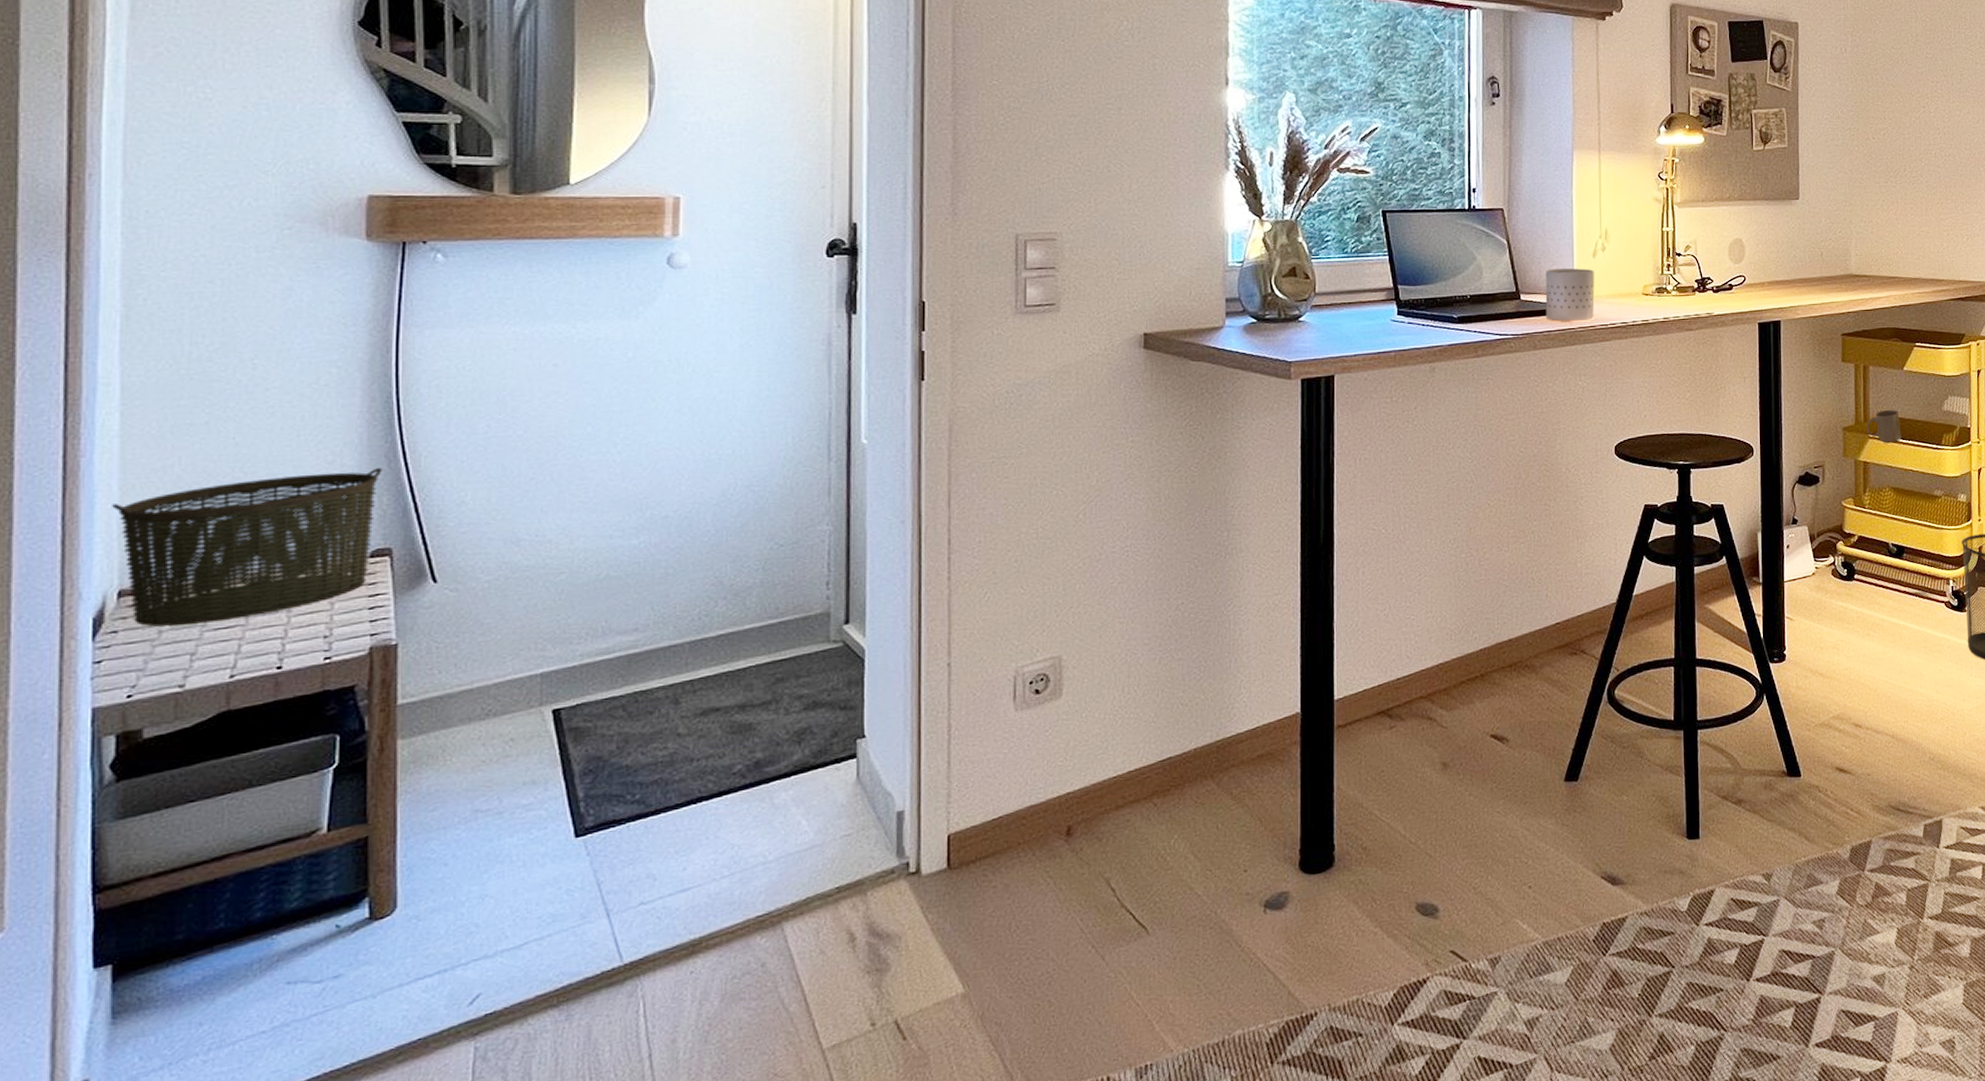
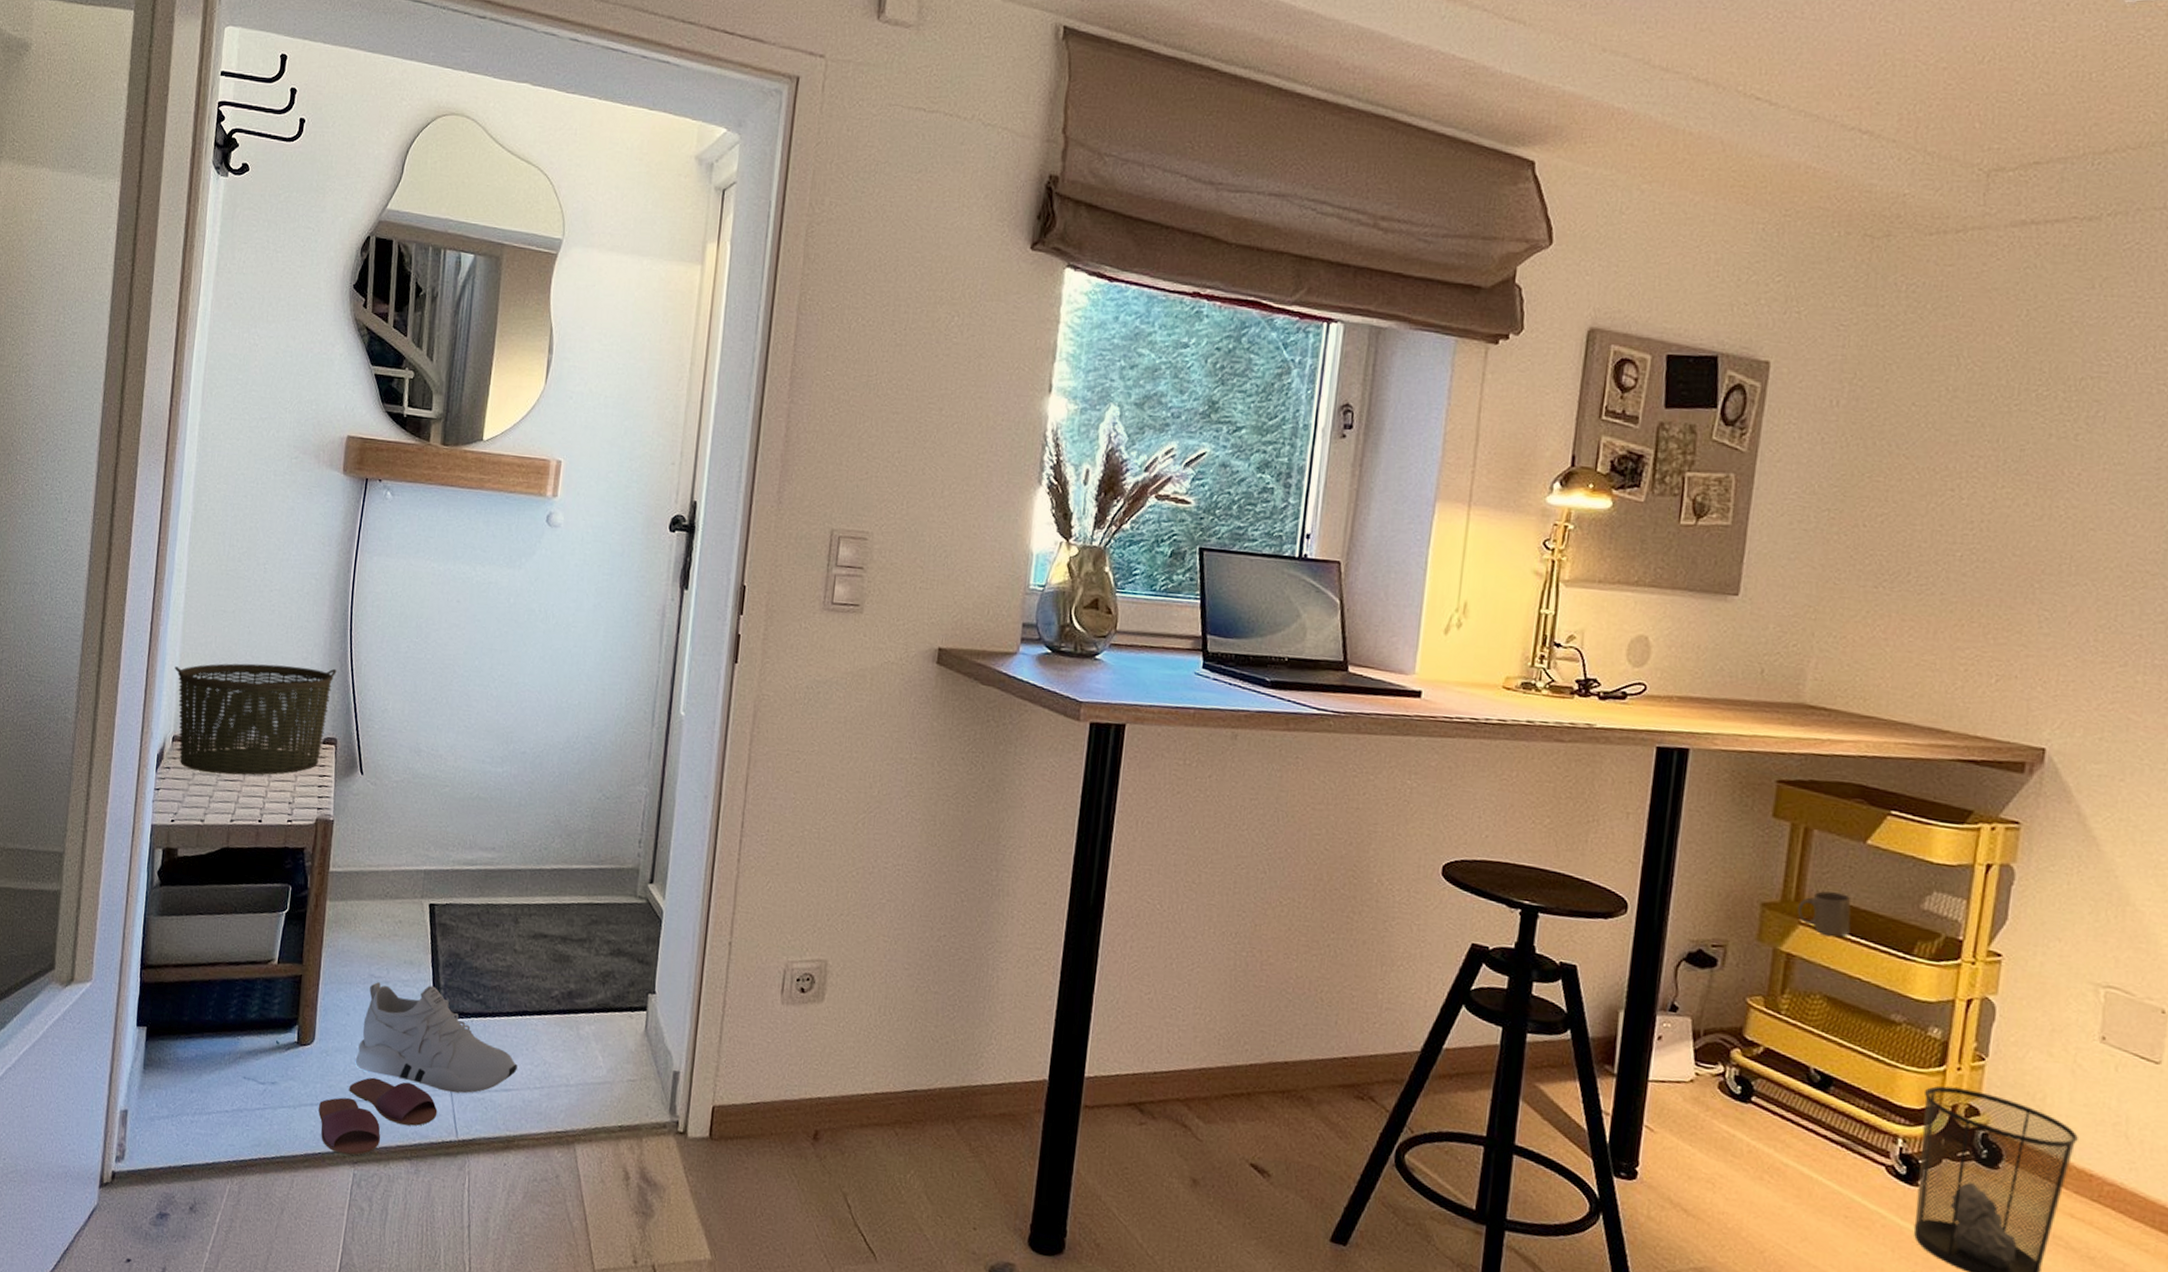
slippers: none [413,918,591,1031] -> present [318,1077,438,1156]
shoe: none [462,801,696,924] -> present [355,982,517,1094]
mug: present [1545,268,1595,322] -> none [1376,640,1444,709]

